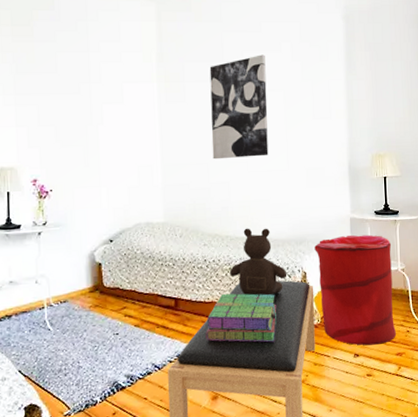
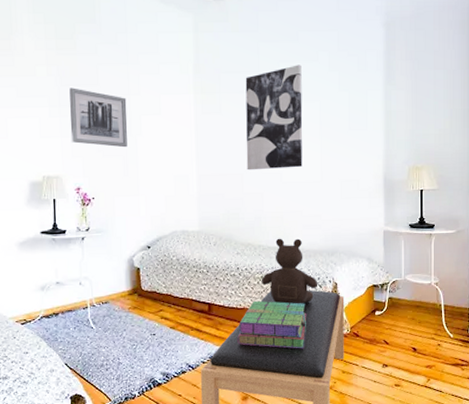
wall art: none [26,75,88,137] -> present [69,88,127,148]
laundry hamper: present [314,234,396,346] -> none [346,247,426,357]

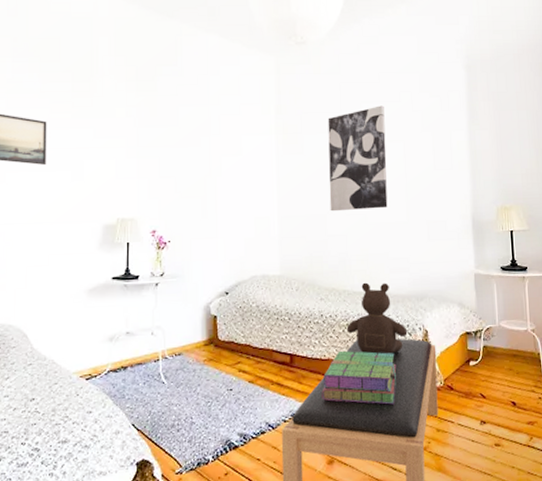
wall art: present [69,88,127,148] -> none [148,128,207,189]

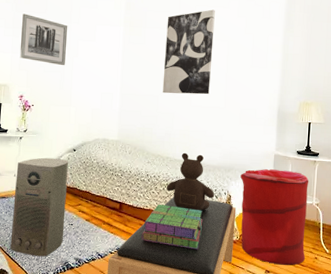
wall art: none [148,128,207,189] -> present [19,13,68,66]
air purifier: none [152,305,222,437] -> present [10,157,68,257]
laundry hamper: none [436,291,527,412] -> present [240,168,309,266]

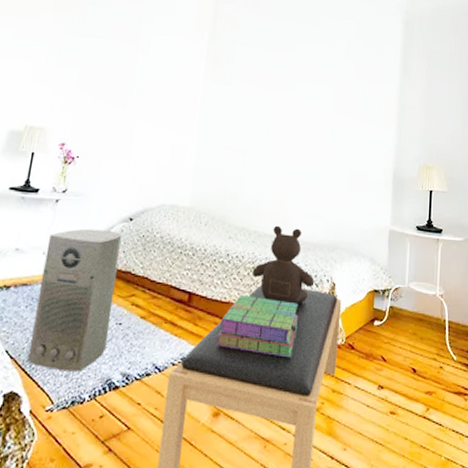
wall art: present [19,13,68,66] -> none [64,37,134,107]
wall art: present [162,9,215,95] -> none [251,47,319,151]
laundry hamper: present [240,168,309,266] -> none [347,248,432,378]

